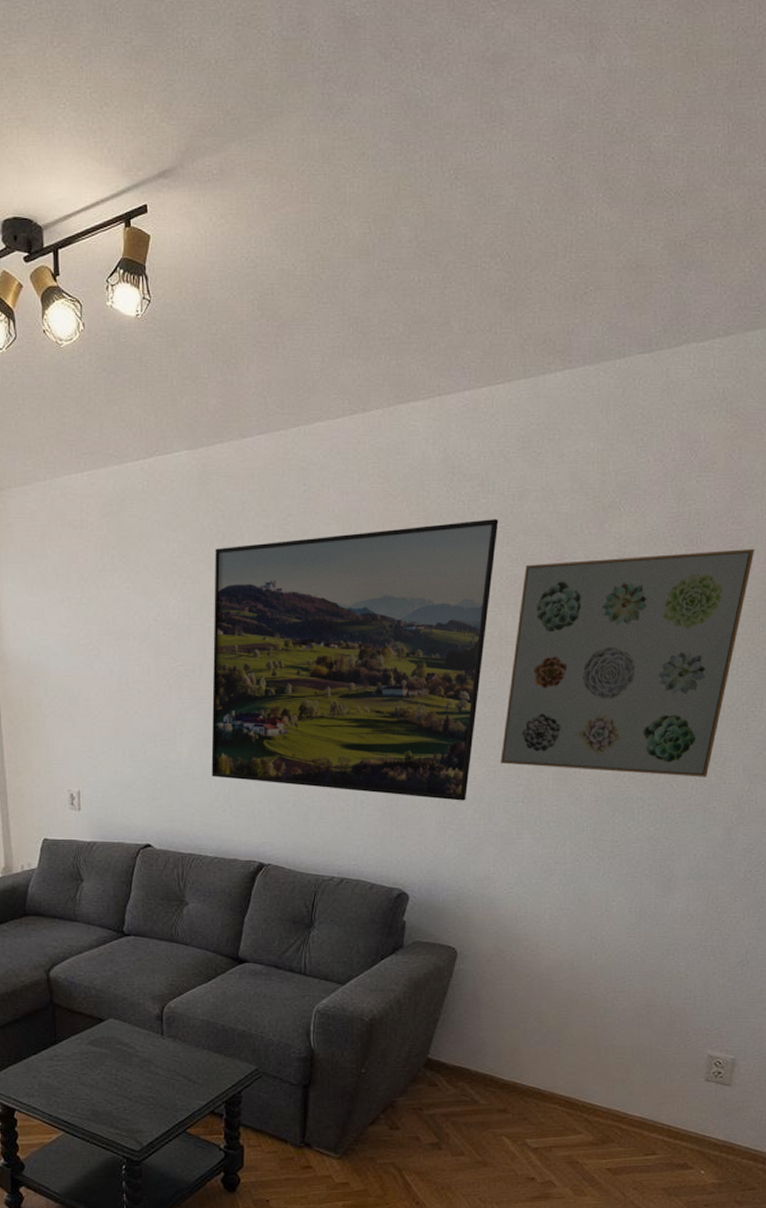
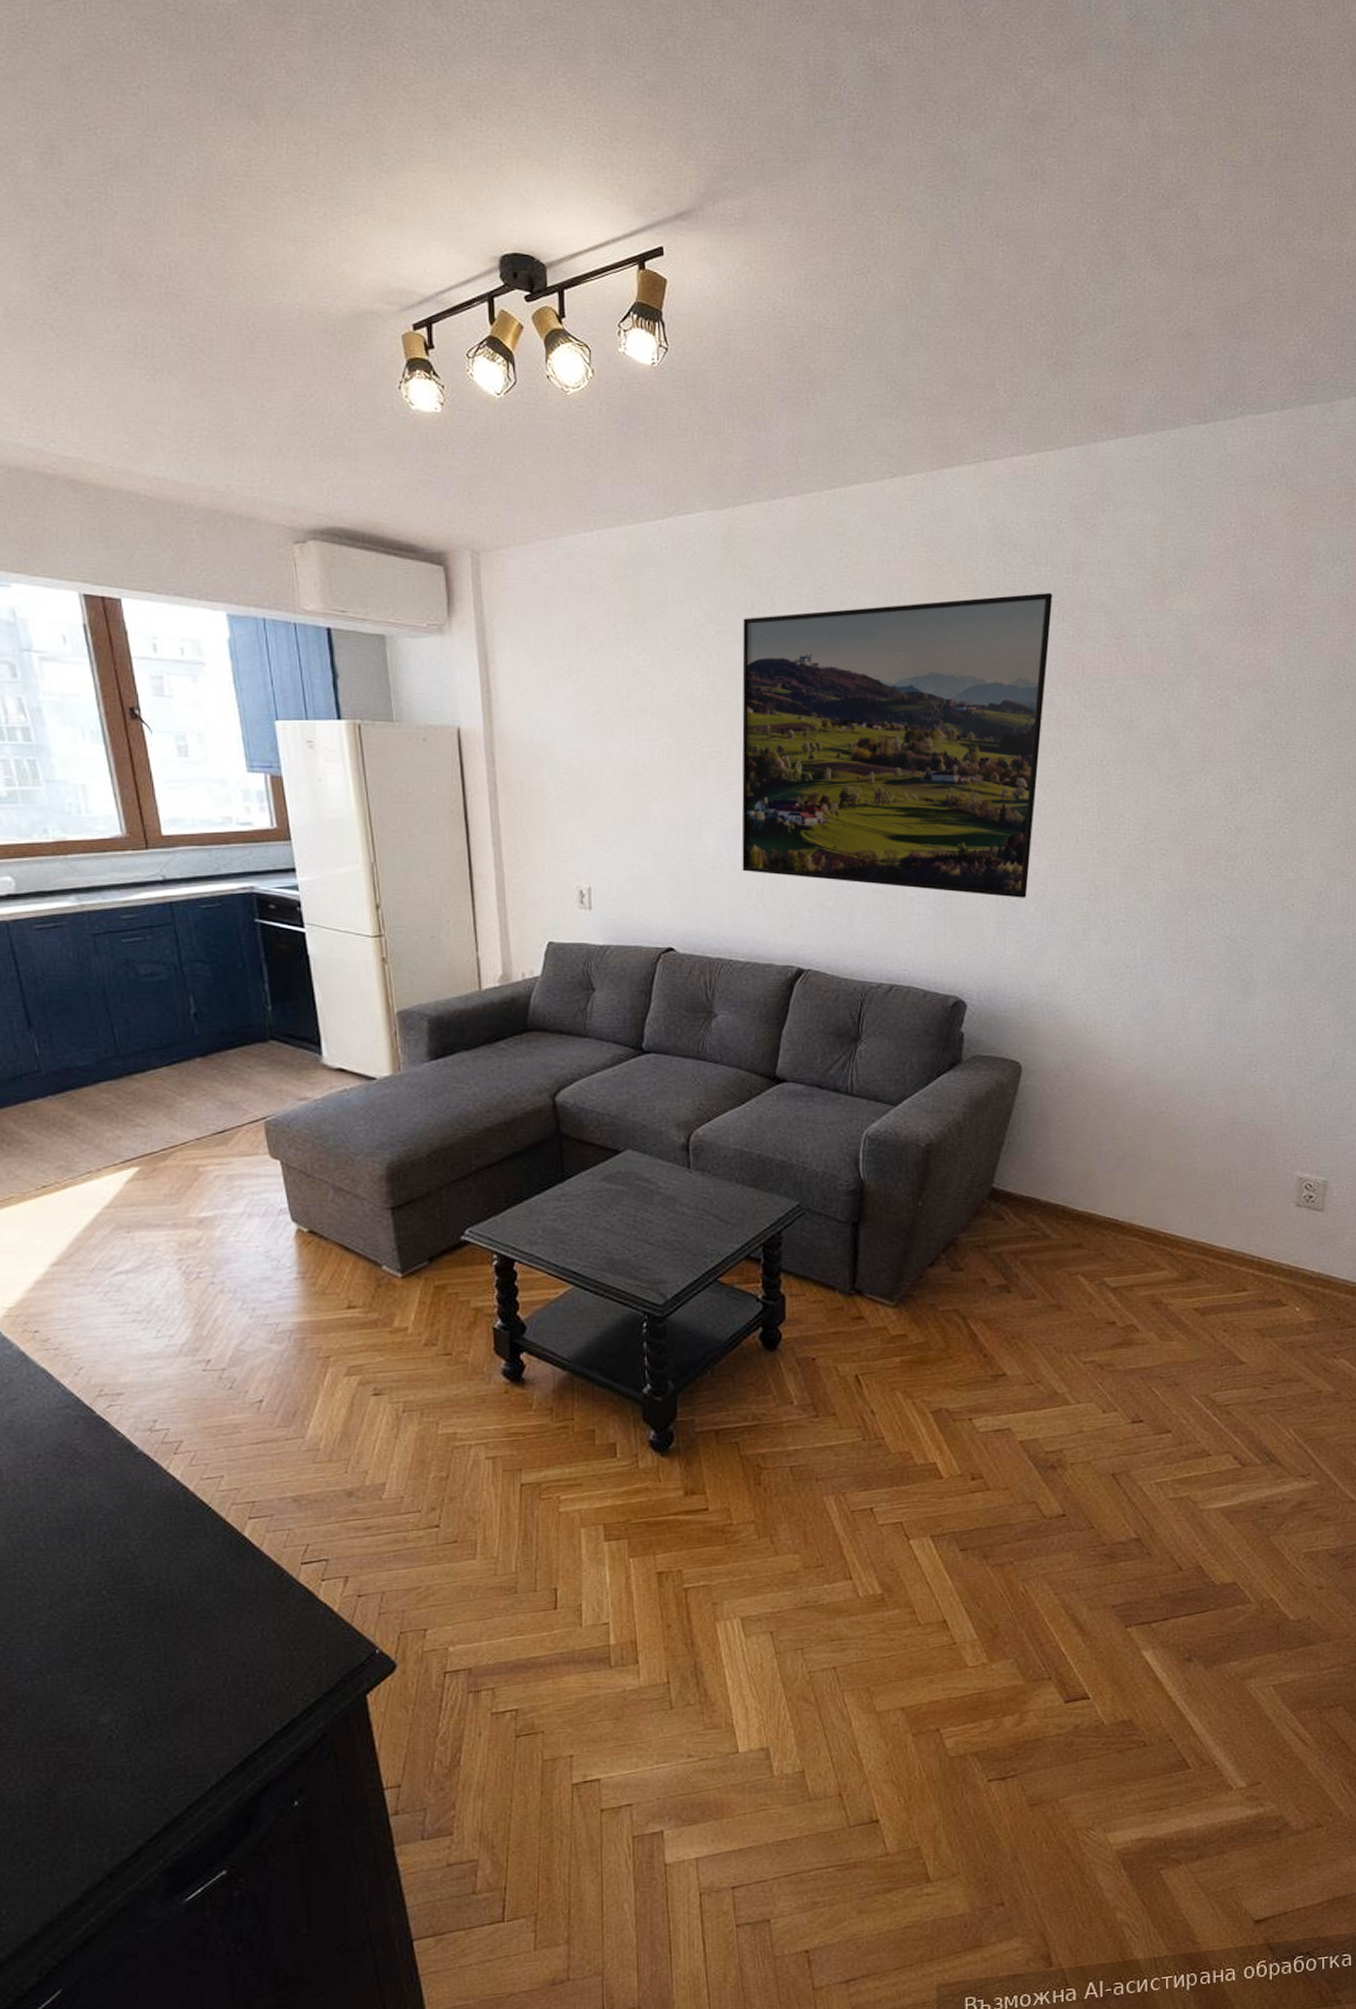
wall art: present [500,548,755,777] -> none [1063,629,1323,872]

